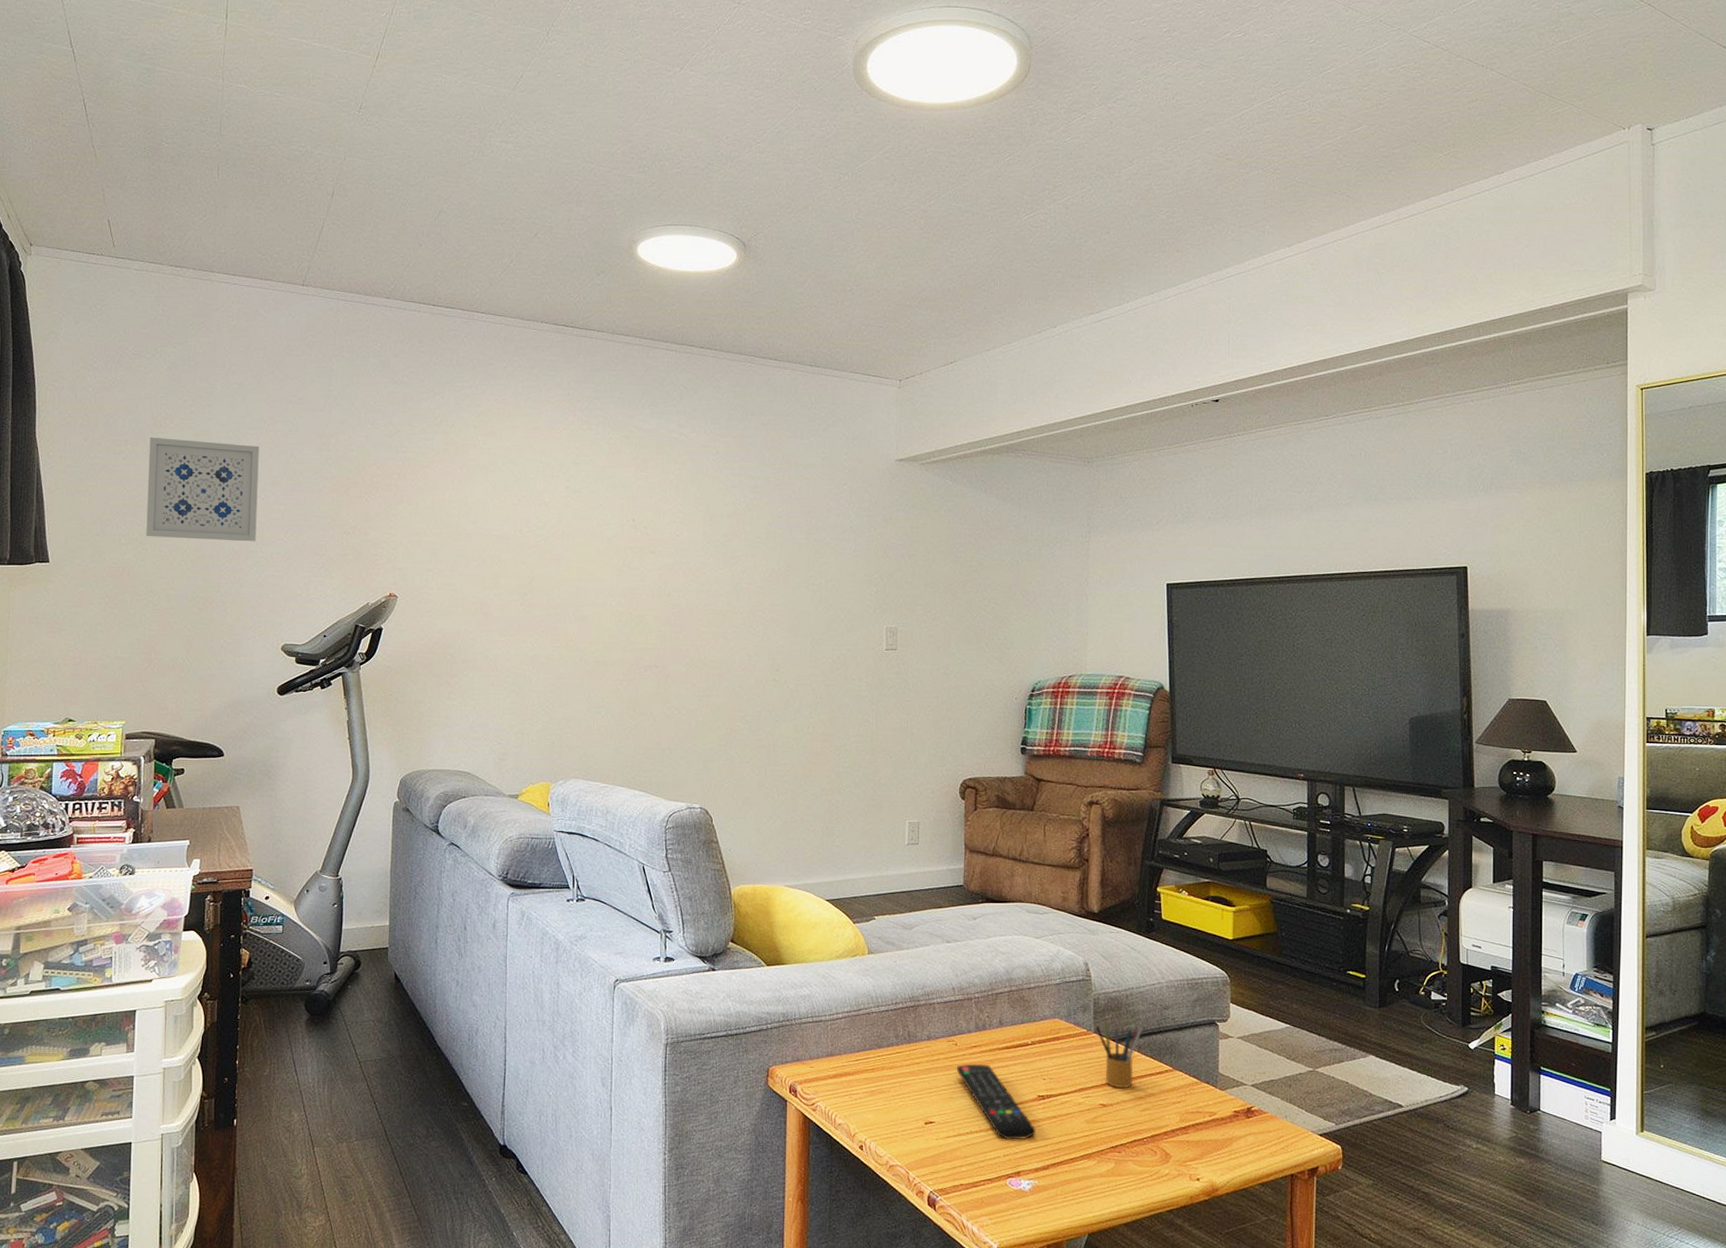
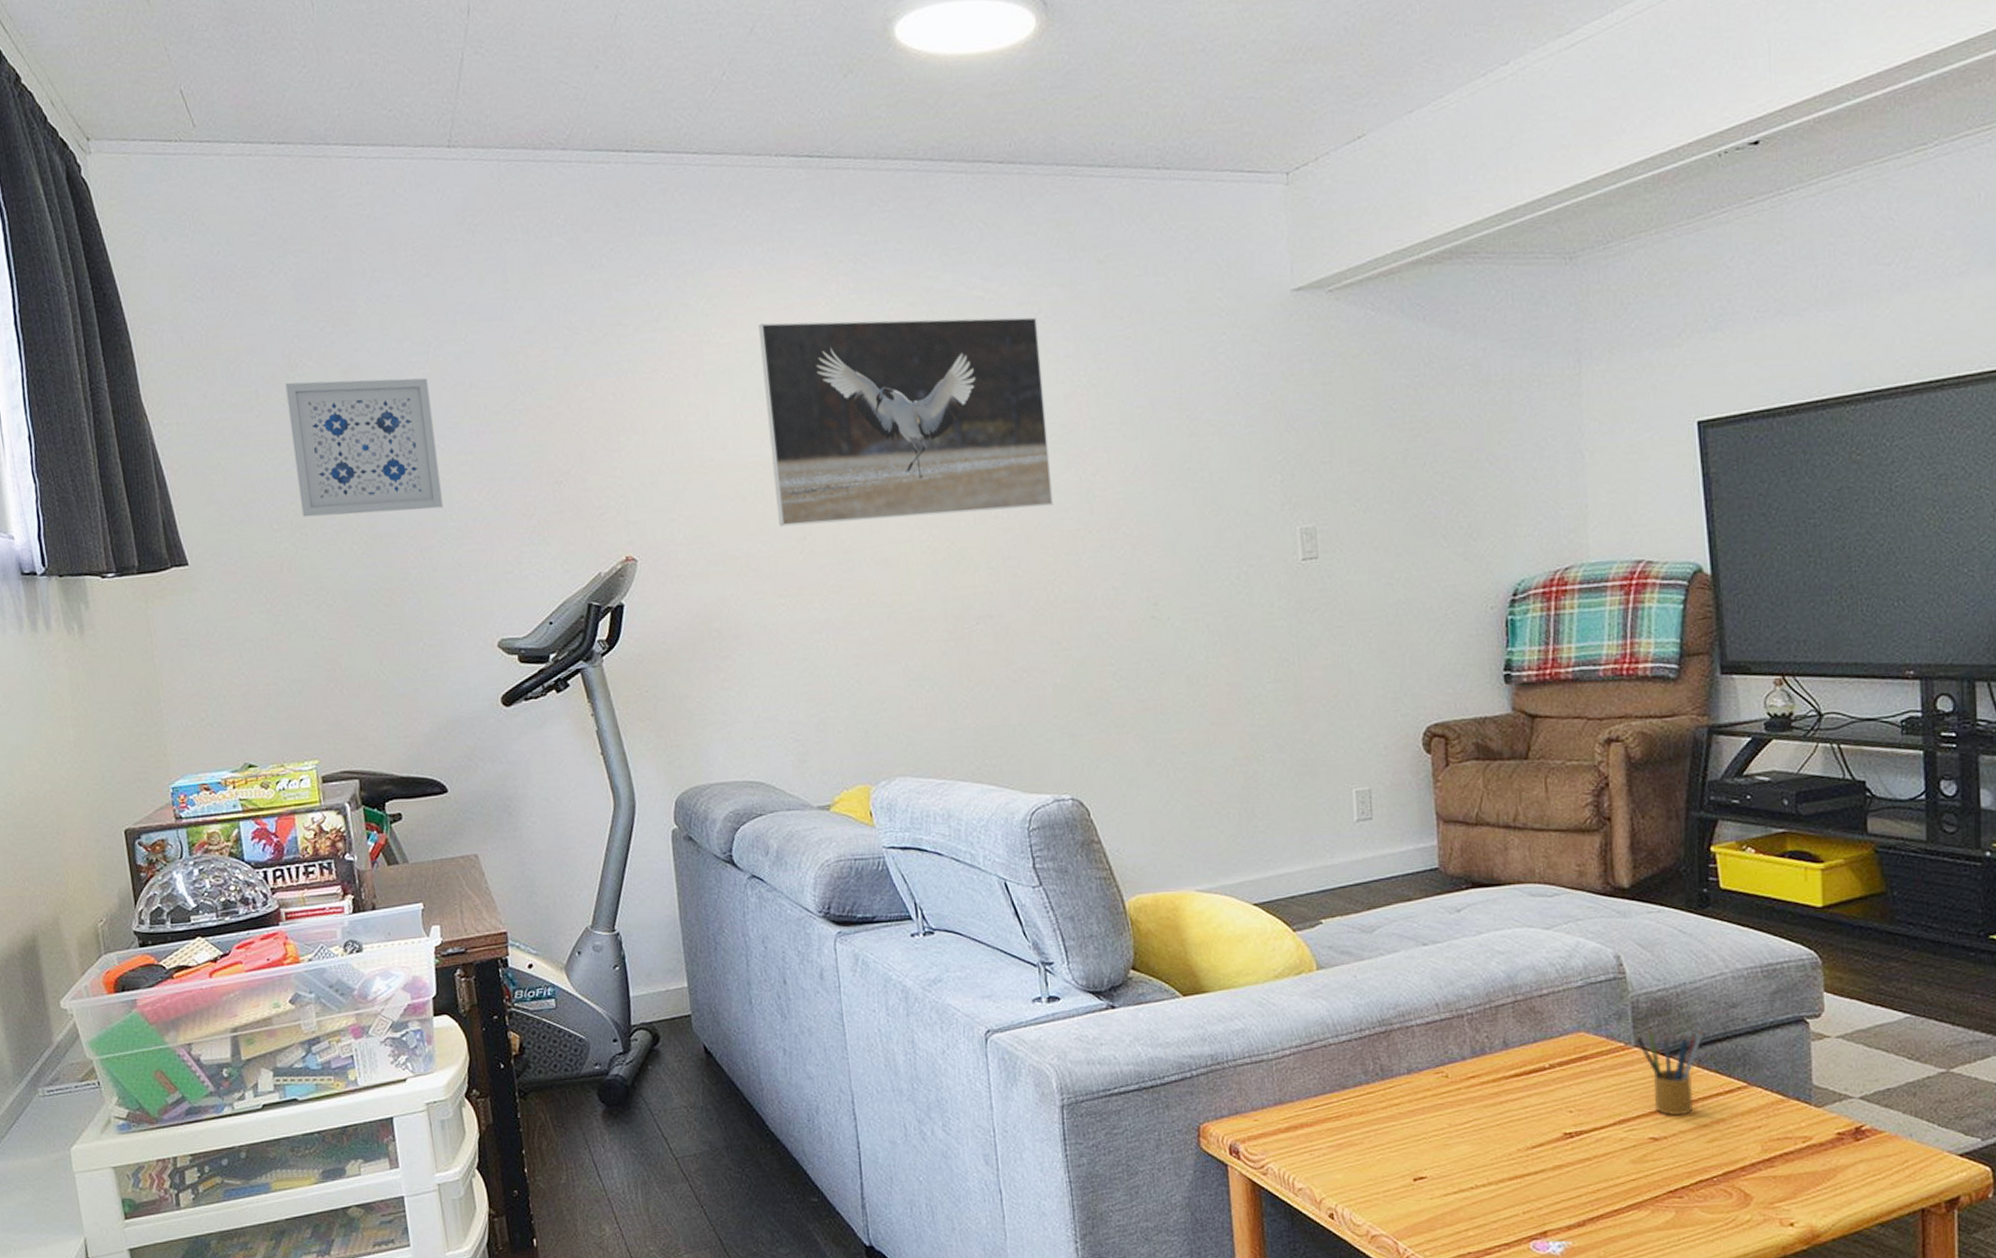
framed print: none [508,437,714,591] -> present [759,316,1054,527]
remote control: present [956,1063,1037,1140] -> none [1449,1098,1566,1193]

